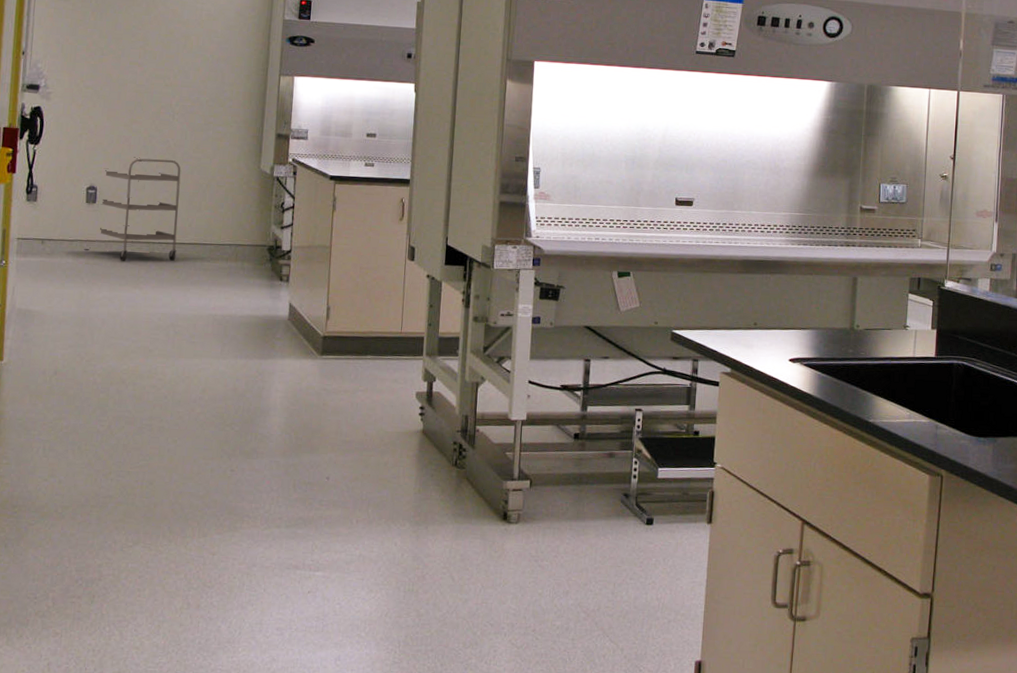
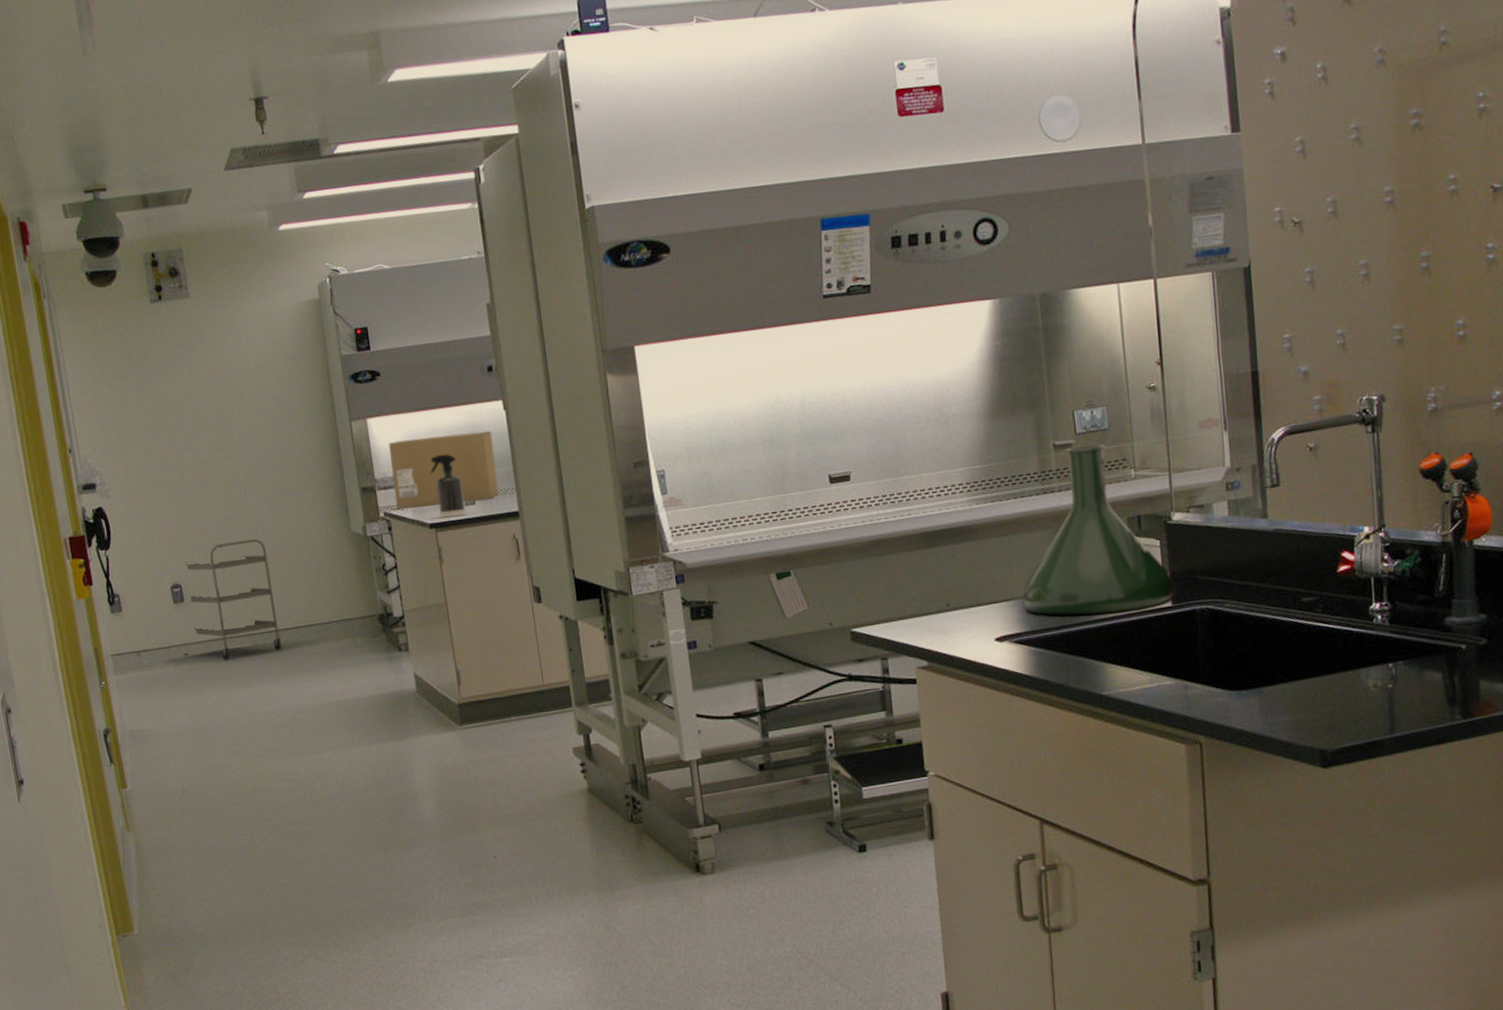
box: none [305,100,400,165] -> present [389,430,499,510]
spray bottle: none [341,118,366,174] -> present [430,453,467,518]
flask: none [817,212,939,355] -> present [1022,444,1174,616]

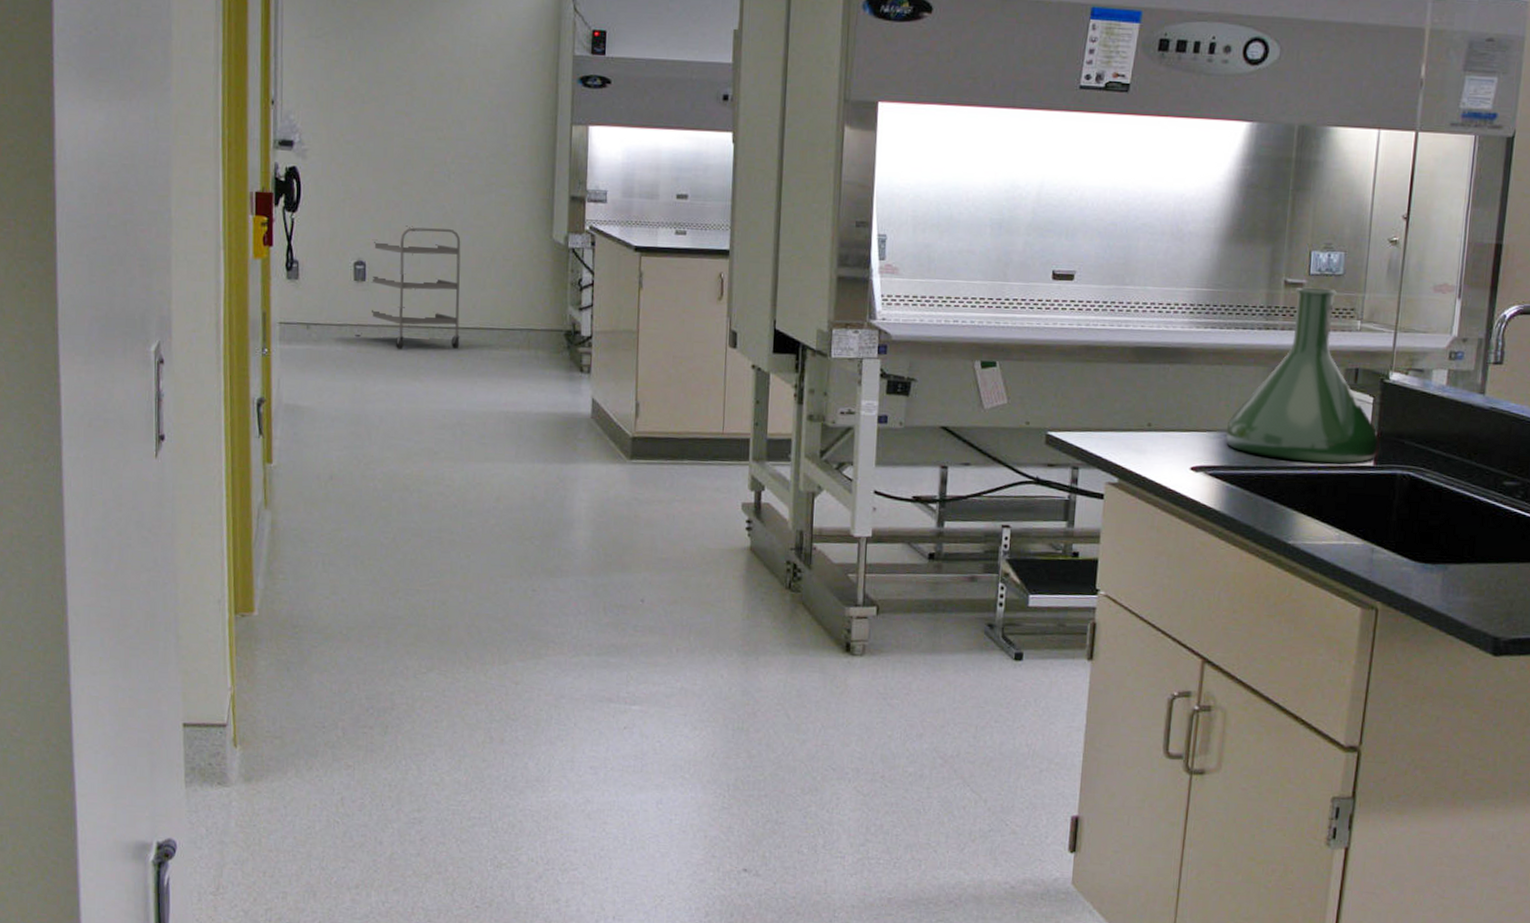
box: present [389,430,499,510] -> none [604,154,716,233]
spray bottle: present [430,453,467,518] -> none [646,176,676,244]

